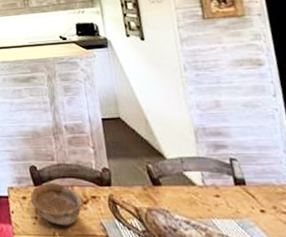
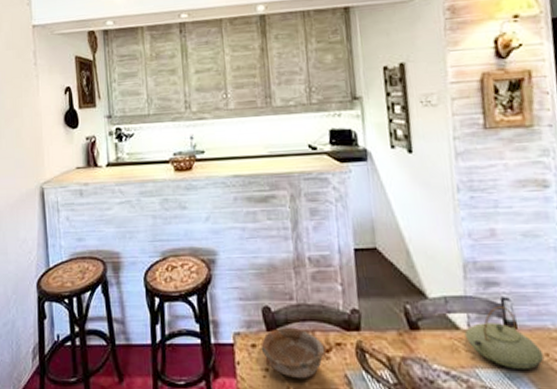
teapot: none [200,166,273,220] -> present [464,306,545,369]

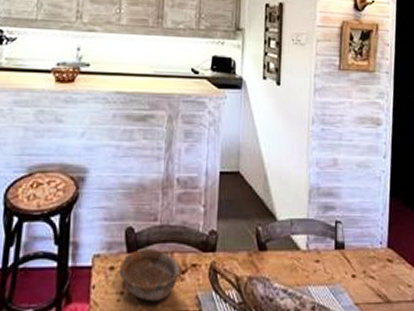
teapot: present [464,306,545,369] -> none [303,229,362,285]

